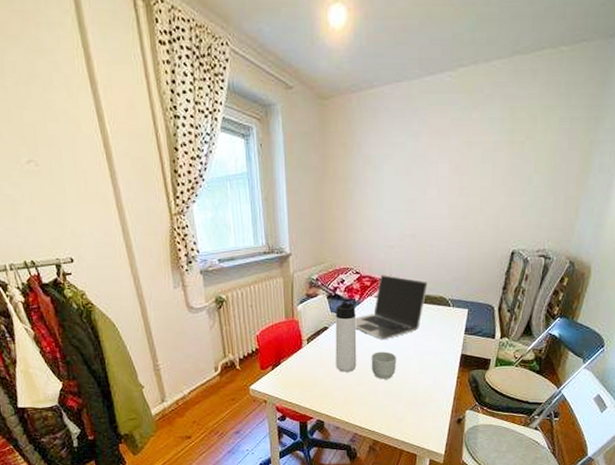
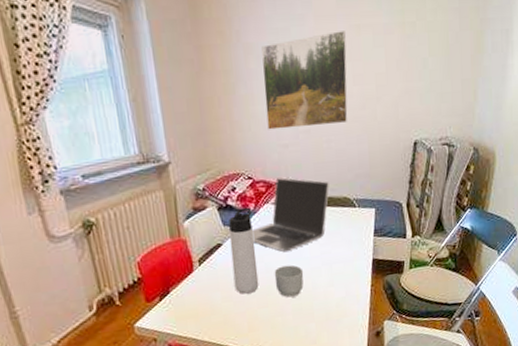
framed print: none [377,147,458,232] -> present [262,31,348,130]

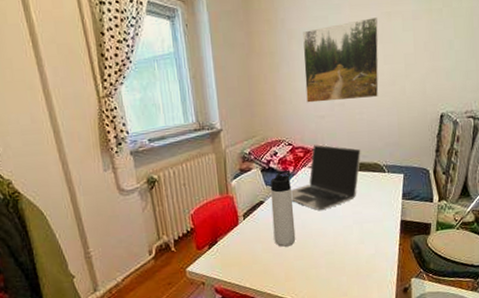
mug: present [274,265,304,298] -> none [309,222,337,252]

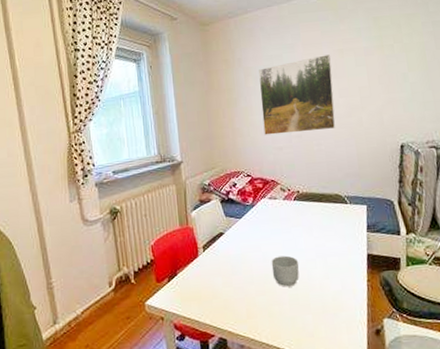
thermos bottle: present [270,170,296,247] -> none [229,201,257,281]
laptop: present [290,145,361,211] -> none [250,176,321,243]
mug: none [309,222,337,252] -> present [271,255,299,287]

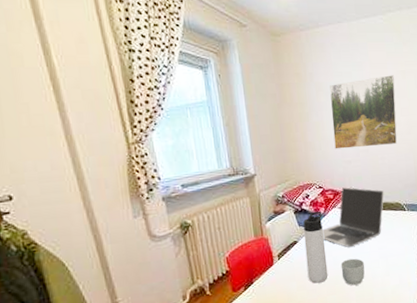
thermos bottle: none [229,201,257,281] -> present [303,211,329,284]
laptop: none [250,176,321,243] -> present [322,187,384,248]

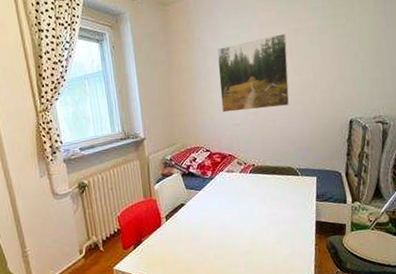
thermos bottle: present [303,211,329,284] -> none [190,174,216,247]
laptop: present [322,187,384,248] -> none [209,150,275,213]
mug: present [340,258,365,286] -> none [228,223,254,252]

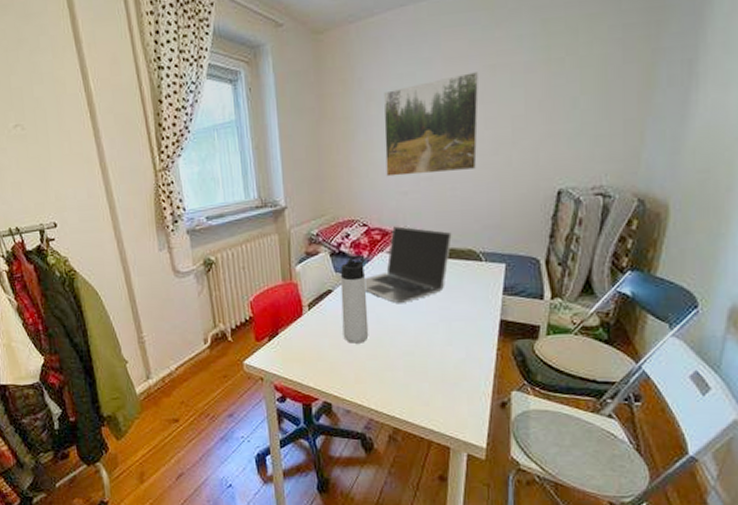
thermos bottle: none [190,174,216,247] -> present [340,254,369,344]
laptop: none [209,150,275,213] -> present [363,226,452,304]

